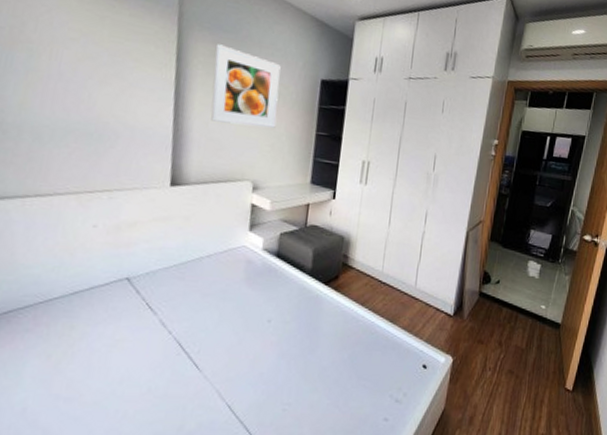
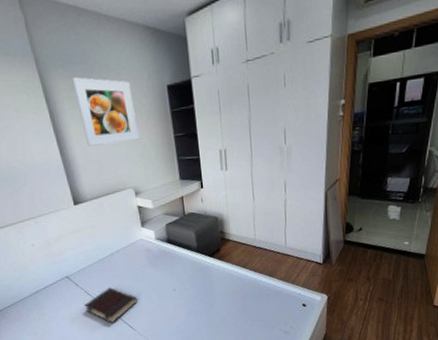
book: none [138,302,217,357] -> present [84,286,137,324]

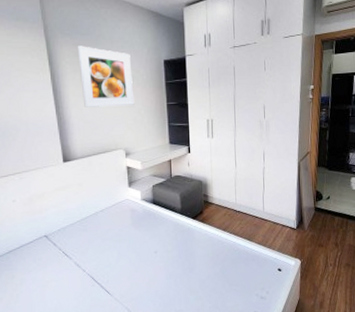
book: present [84,286,137,324] -> none [60,247,117,288]

